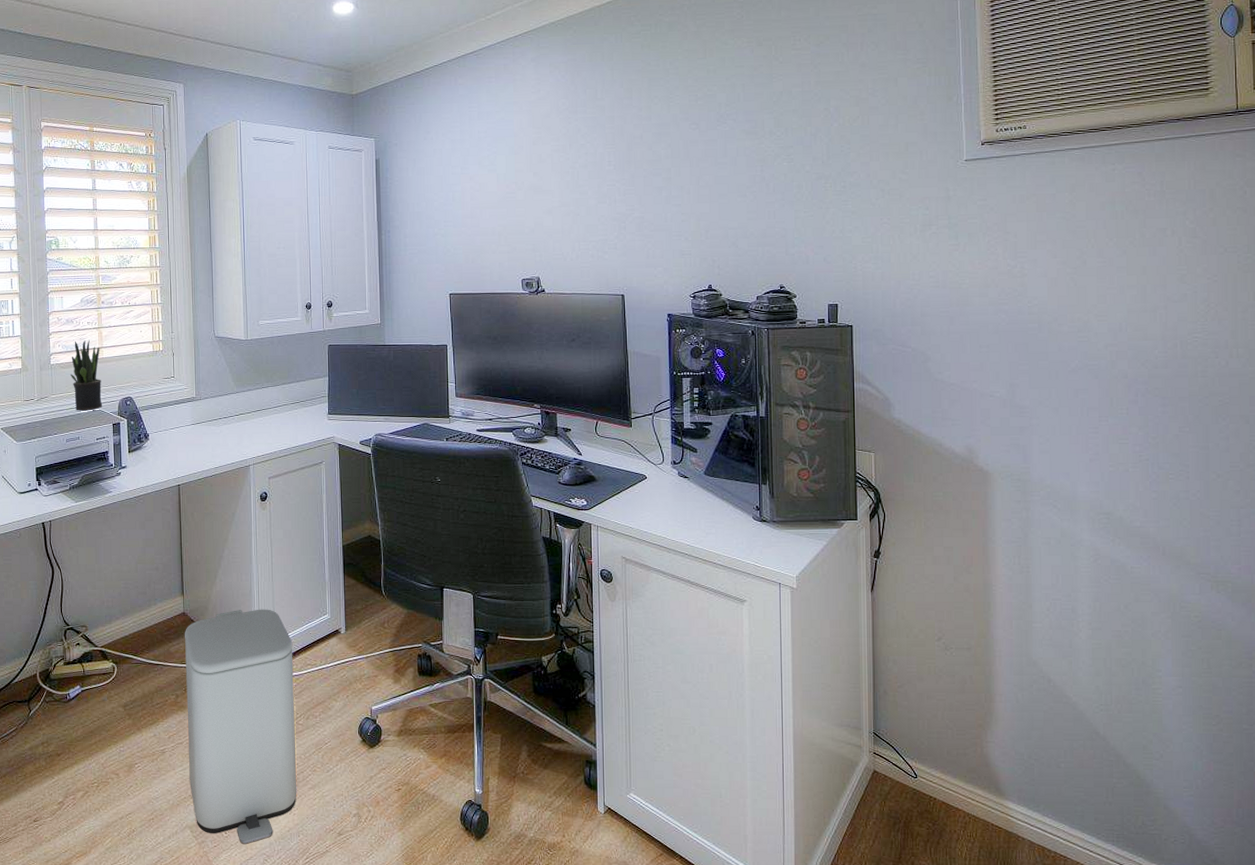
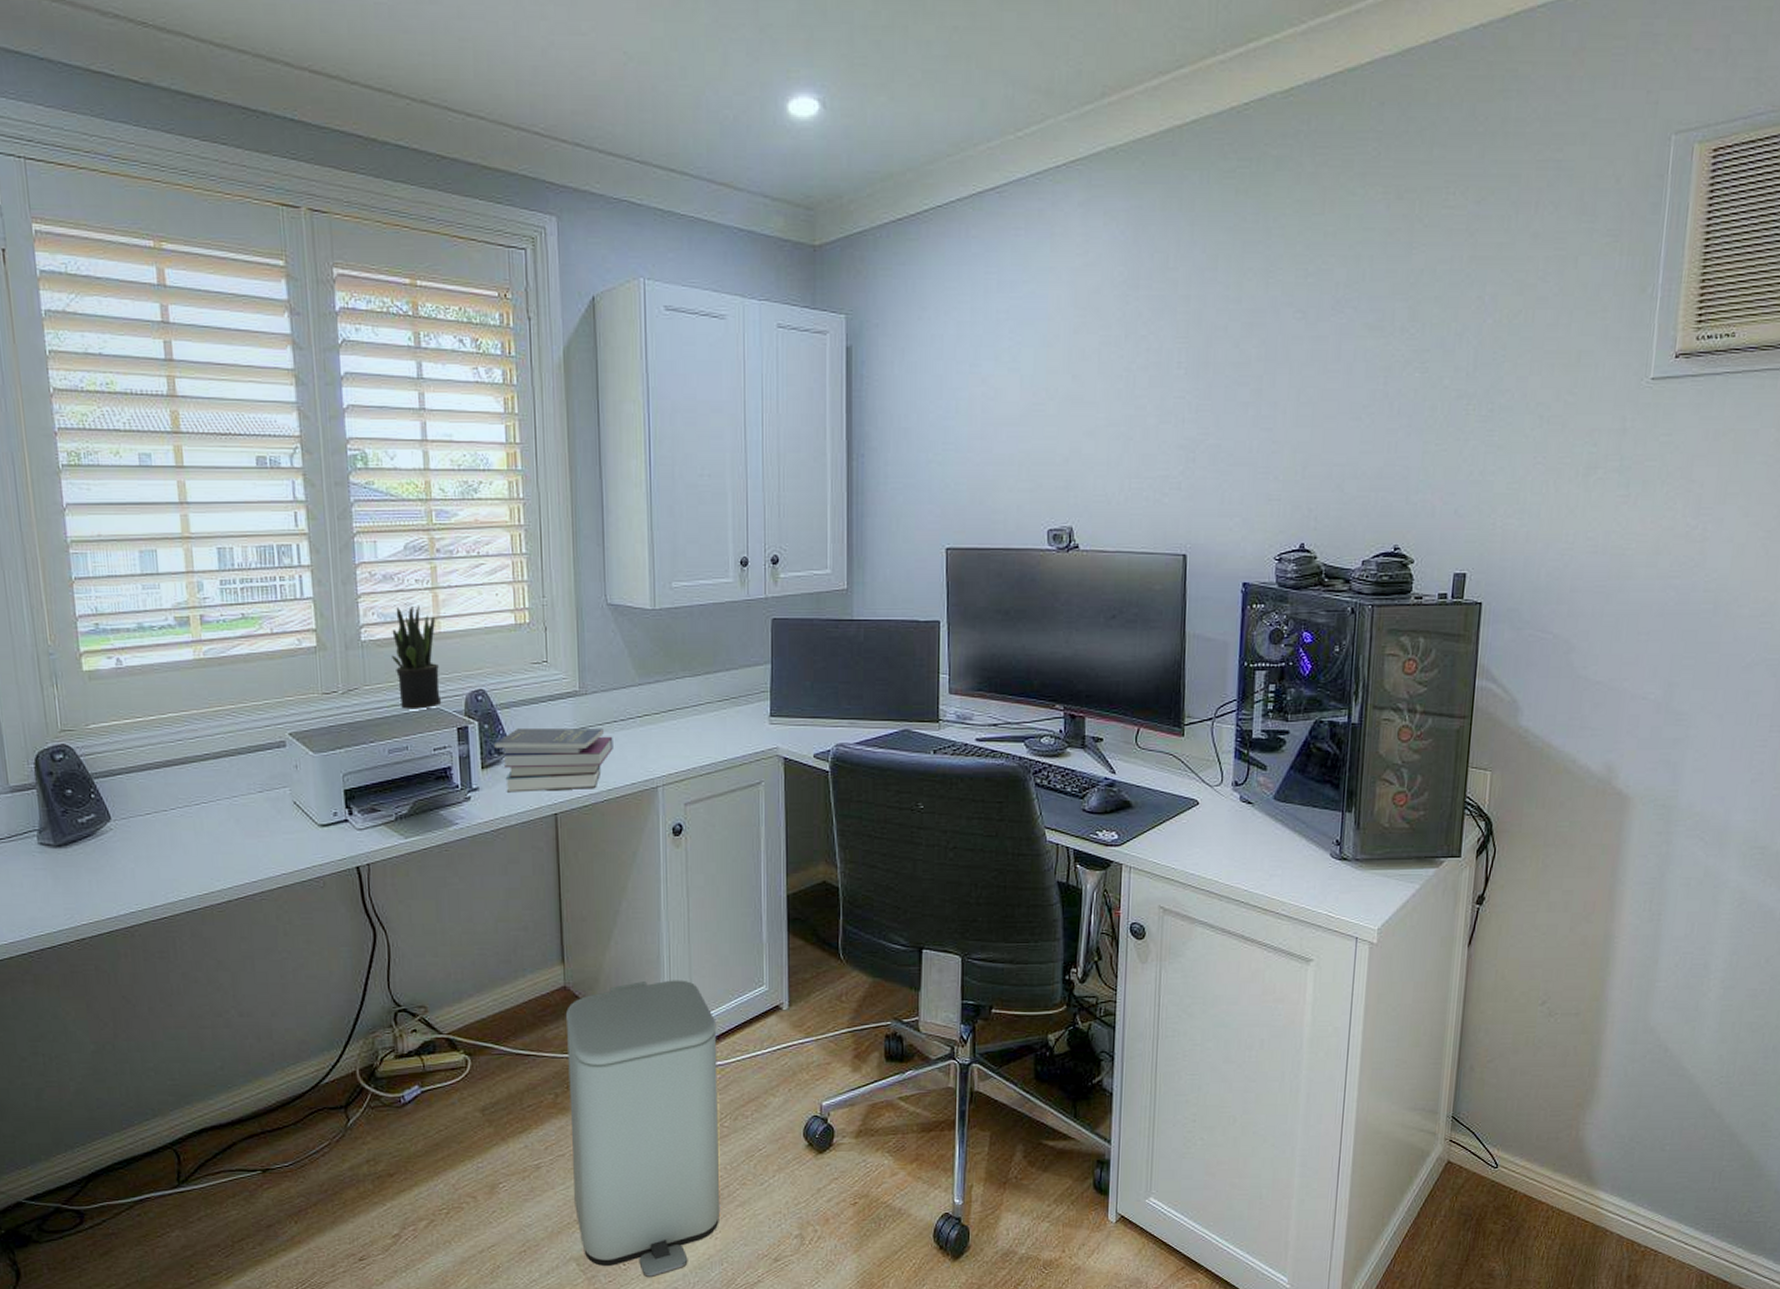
books: none [138,423,219,470] -> present [494,727,613,793]

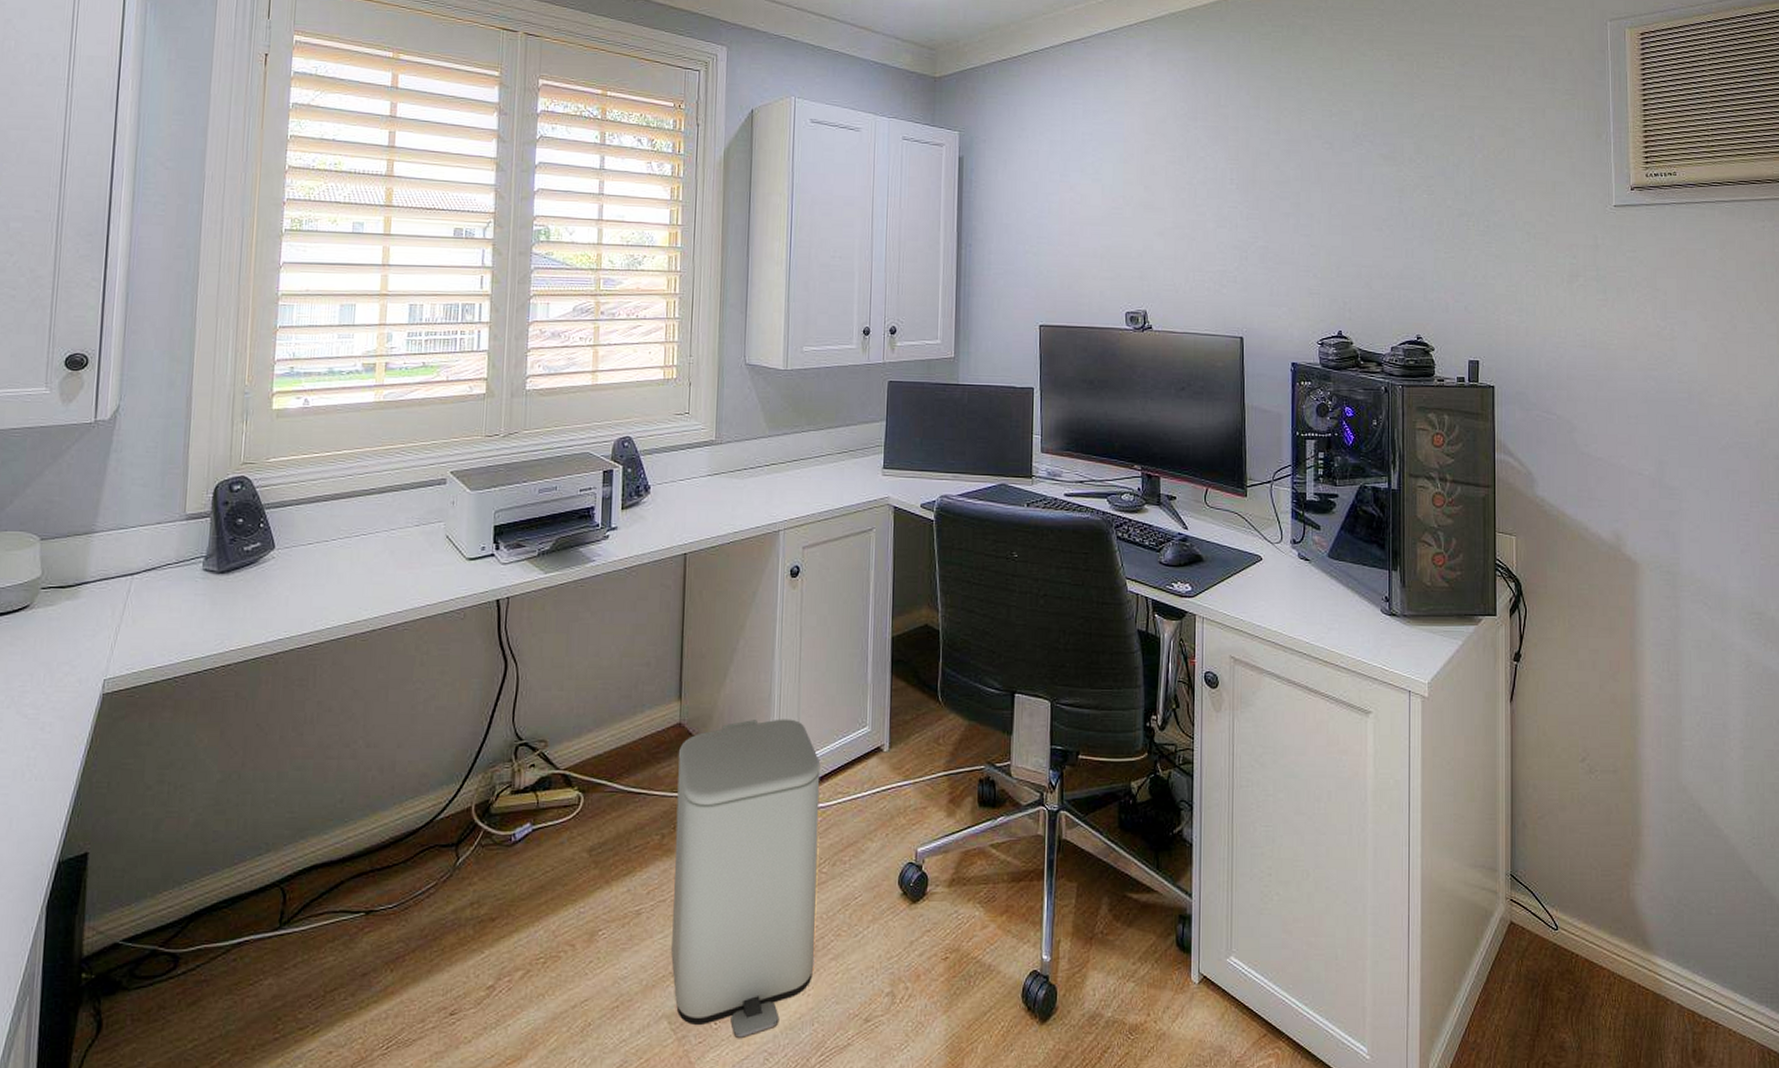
potted plant: present [392,606,442,710] -> none [551,360,593,453]
books: present [494,727,613,793] -> none [635,472,742,533]

